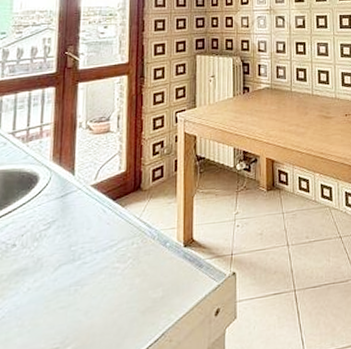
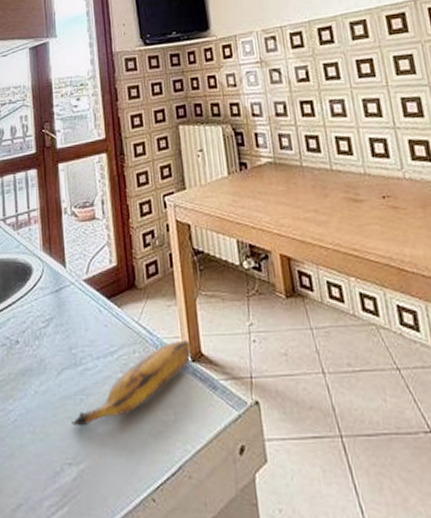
banana: none [63,230,185,314] -> present [71,340,192,427]

